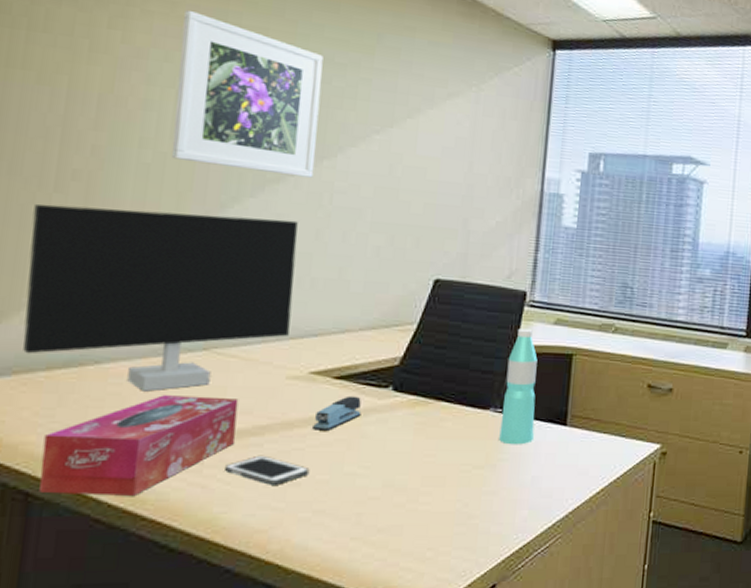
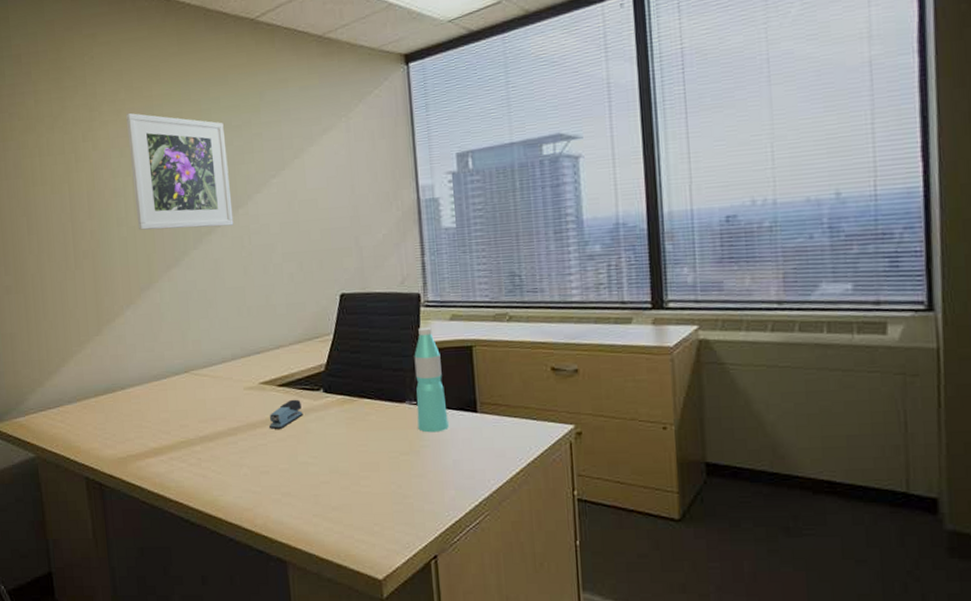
monitor: present [23,203,298,392] -> none [67,262,240,407]
tissue box: present [39,395,239,496] -> none [103,407,218,484]
cell phone: present [223,455,310,485] -> none [214,450,274,474]

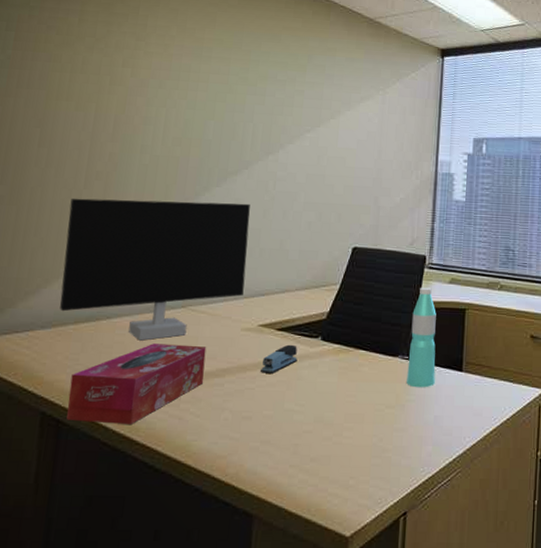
monitor: none [67,262,240,407] -> present [60,198,250,341]
tissue box: none [103,407,218,484] -> present [66,344,207,424]
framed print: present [126,112,234,230] -> none [162,49,269,170]

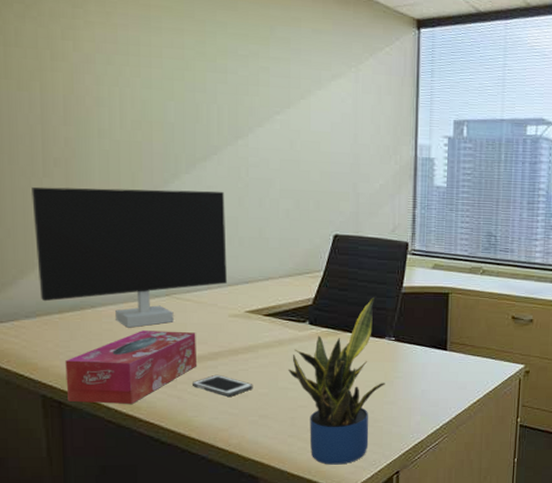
cell phone: none [195,393,259,418] -> present [191,374,253,396]
stapler: present [259,344,298,373] -> none [251,329,287,356]
potted plant: none [296,313,396,502] -> present [288,298,385,465]
water bottle: present [406,287,436,388] -> none [394,273,421,366]

